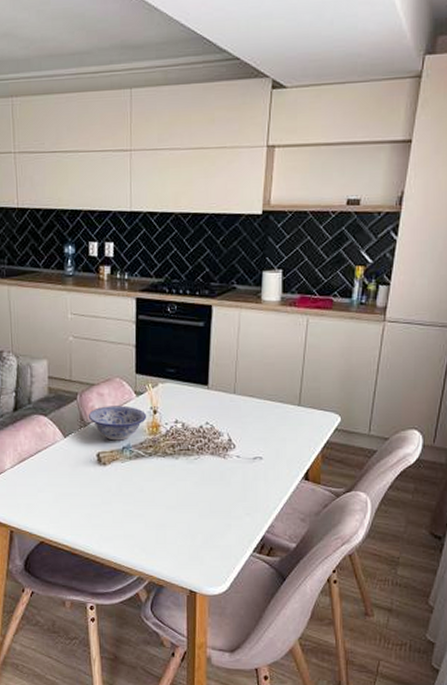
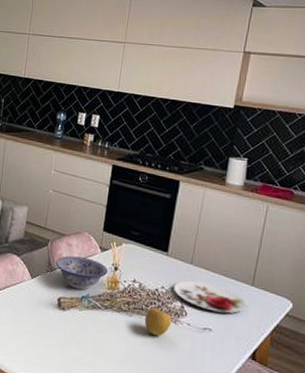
apple: none [192,446,221,475] -> present [144,308,172,336]
plate: none [219,410,295,439] -> present [174,280,247,313]

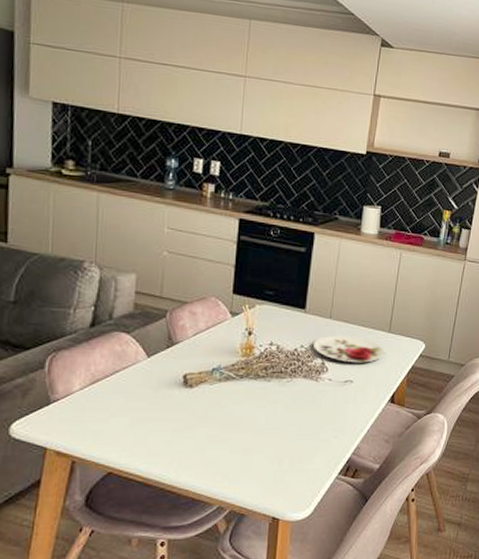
bowl: present [55,255,109,290] -> none [177,325,242,362]
apple: present [144,308,172,336] -> none [284,369,313,397]

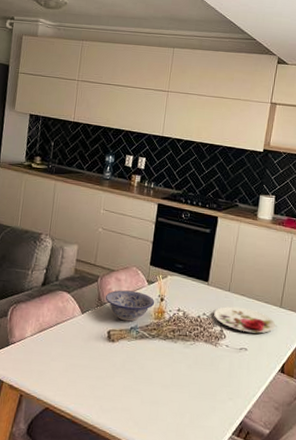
bowl: none [177,325,242,362] -> present [105,290,155,322]

